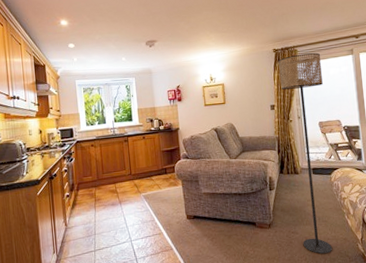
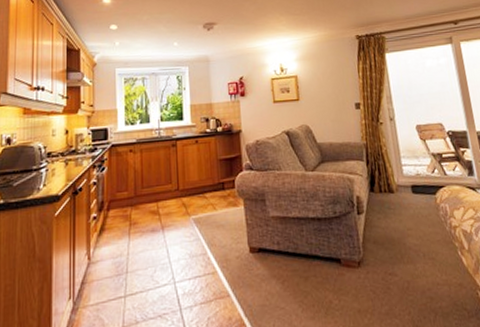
floor lamp: present [278,52,332,254] -> none [363,40,444,307]

